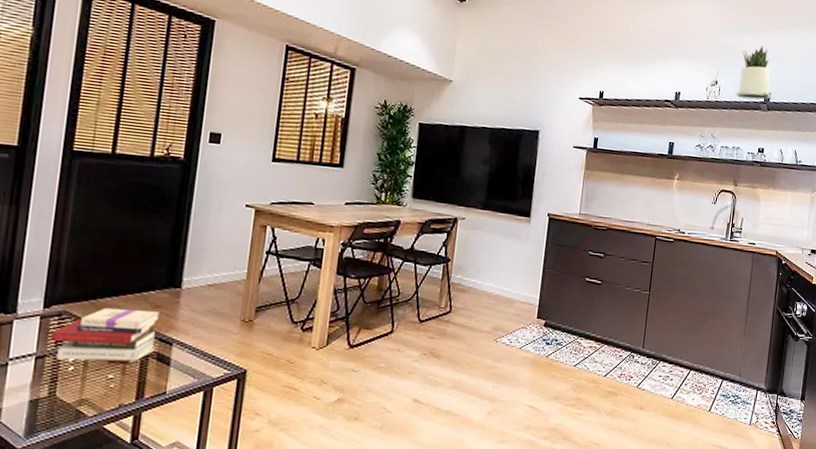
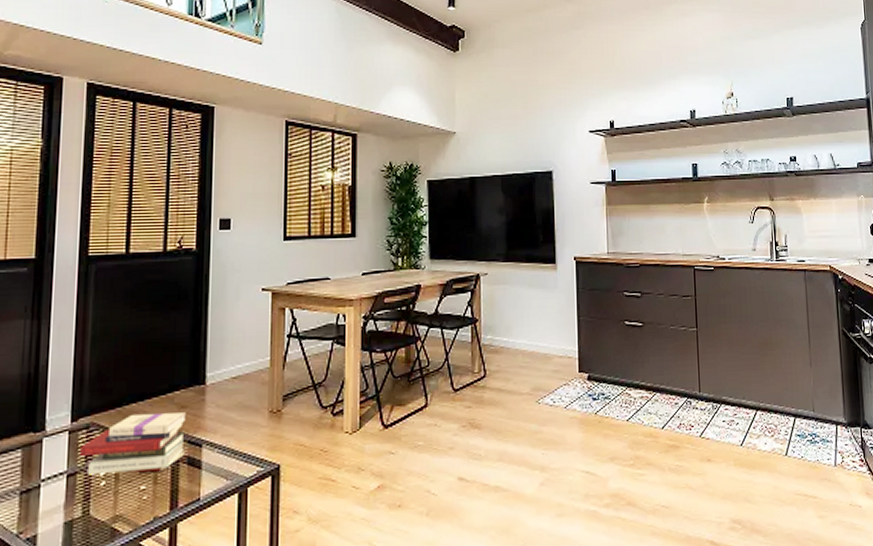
planter: present [735,45,771,100] -> none [754,49,794,107]

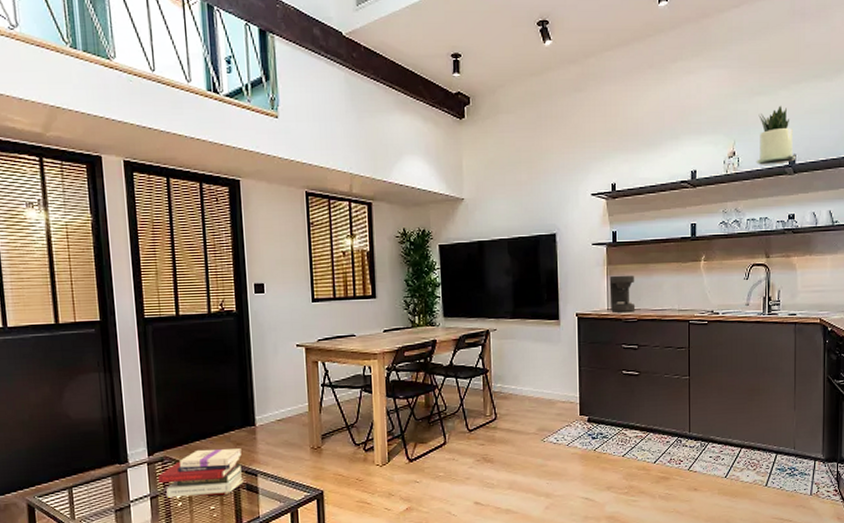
coffee maker: none [609,216,638,256] -> present [609,275,636,312]
planter: none [754,49,794,107] -> present [756,105,796,165]

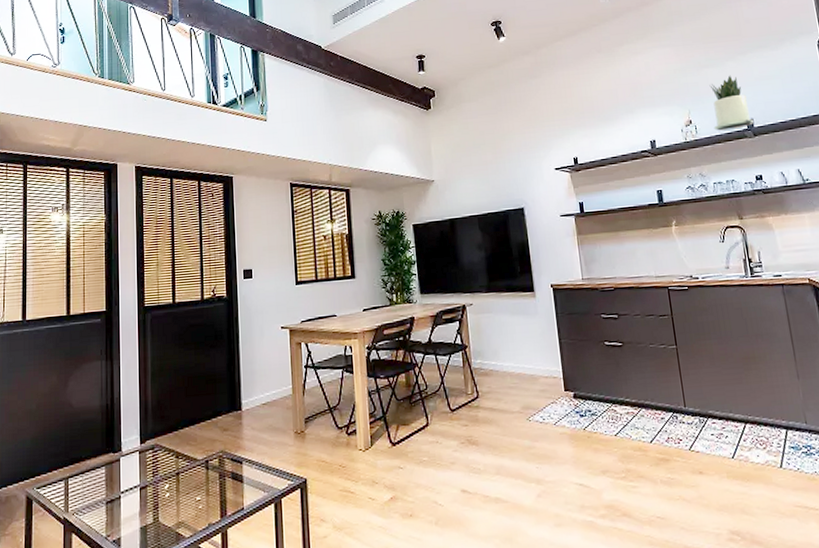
books: present [158,448,244,498] -> none [148,434,229,488]
coffee maker: present [609,275,636,312] -> none [581,243,611,282]

